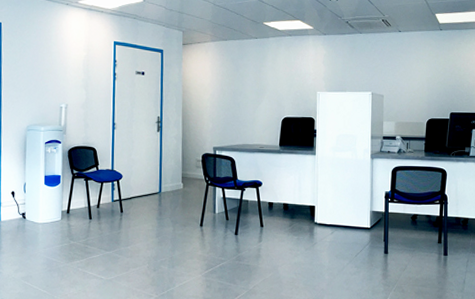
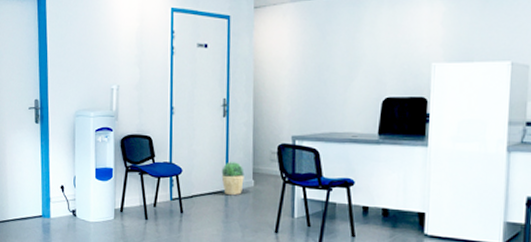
potted plant: none [156,168,175,197] -> present [221,162,244,196]

